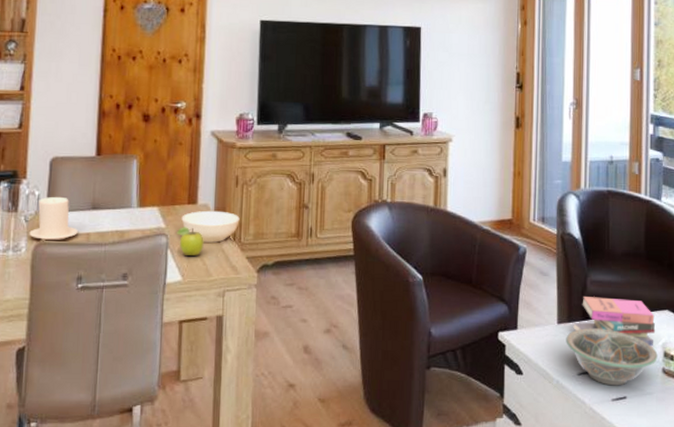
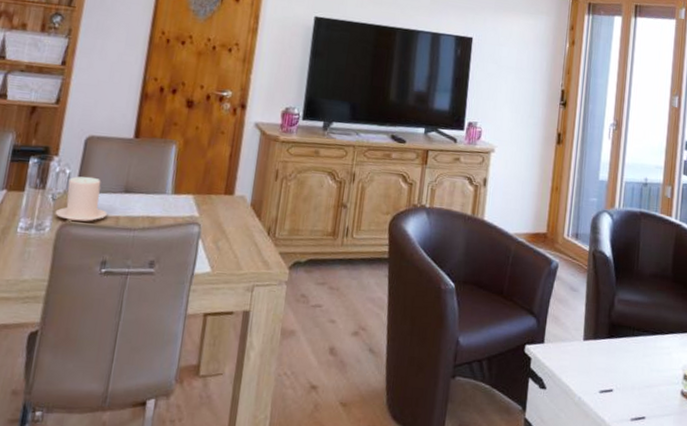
fruit: present [177,227,204,256] -> none [210,217,238,248]
bowl: present [181,210,240,243] -> none [216,202,276,236]
decorative bowl: present [566,328,658,386] -> none [590,346,678,406]
books: present [573,297,656,348] -> none [598,315,678,370]

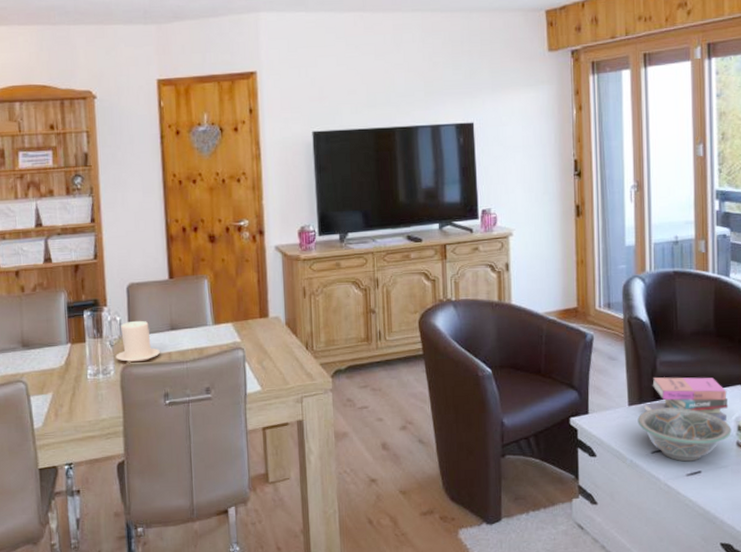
decorative bowl: none [590,346,678,406] -> present [637,407,731,462]
books: none [598,315,678,370] -> present [644,377,729,423]

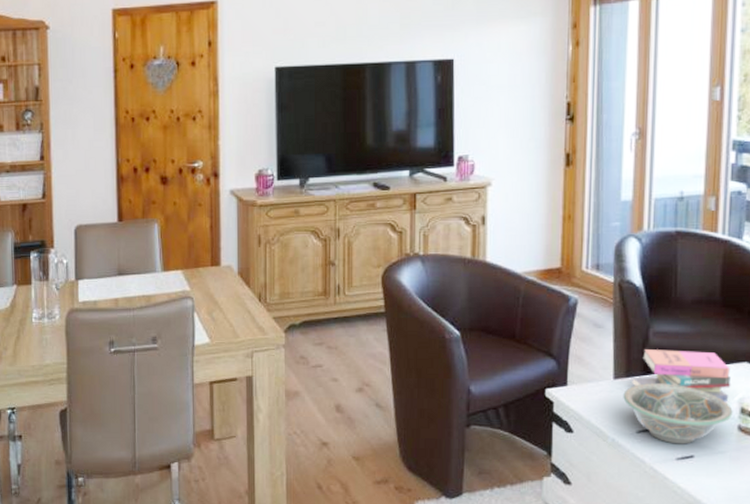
candle: present [115,320,160,363] -> none [61,264,106,308]

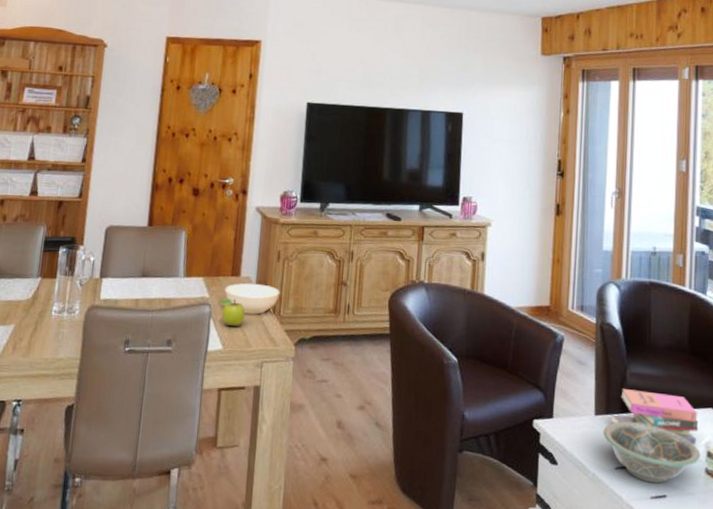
fruit: none [202,289,230,317] -> present [220,297,245,326]
bowl: none [206,271,264,304] -> present [225,283,280,315]

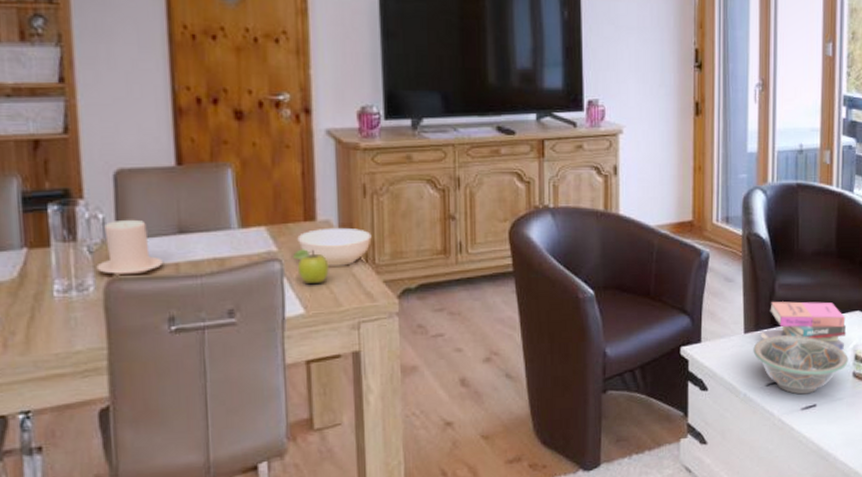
candle: none [83,263,128,305] -> present [96,219,163,276]

